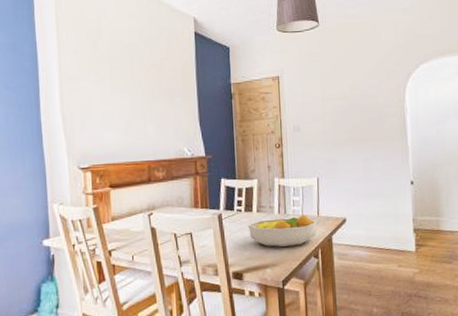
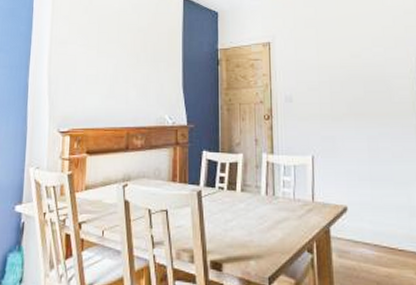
fruit bowl: present [248,215,317,247] -> none [230,198,312,235]

